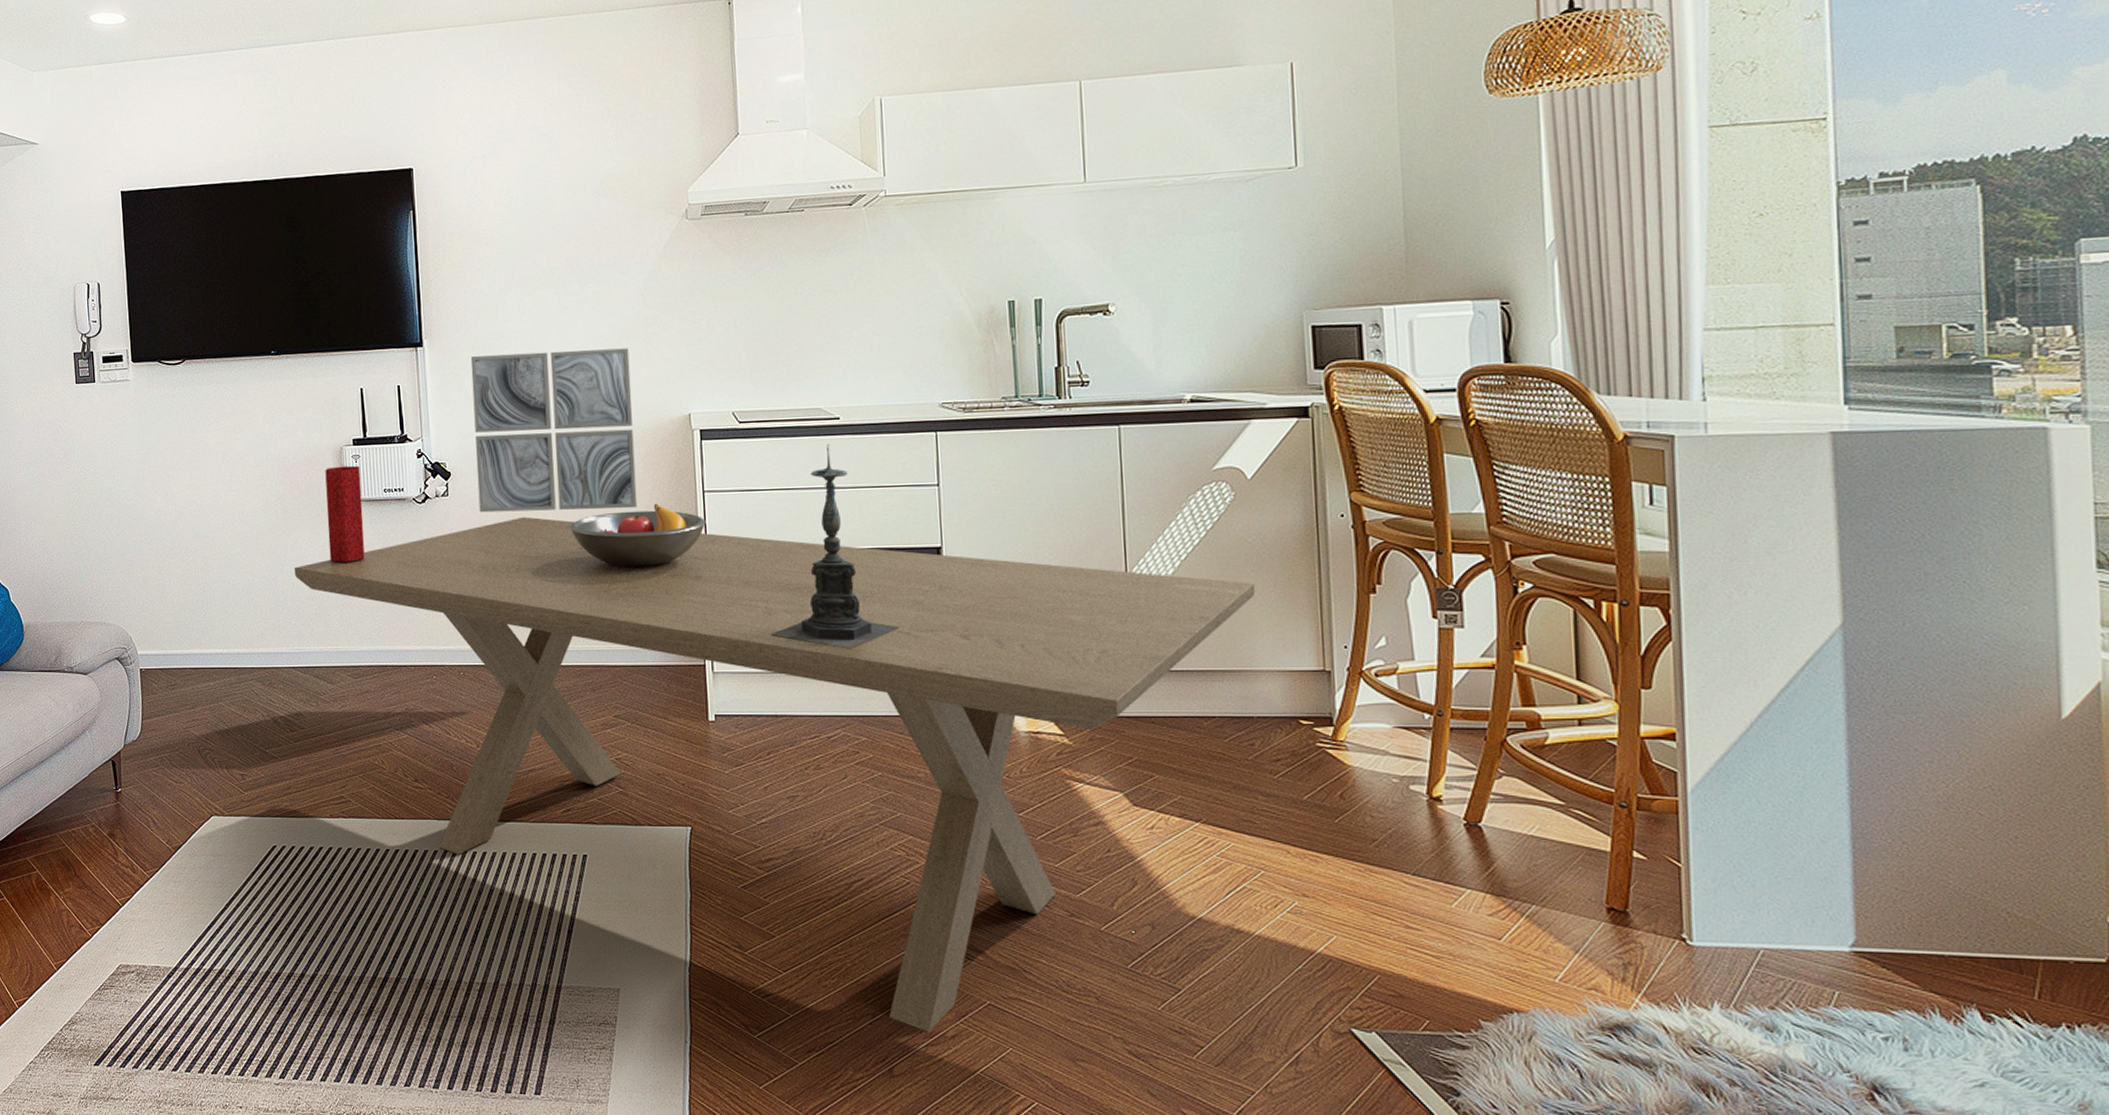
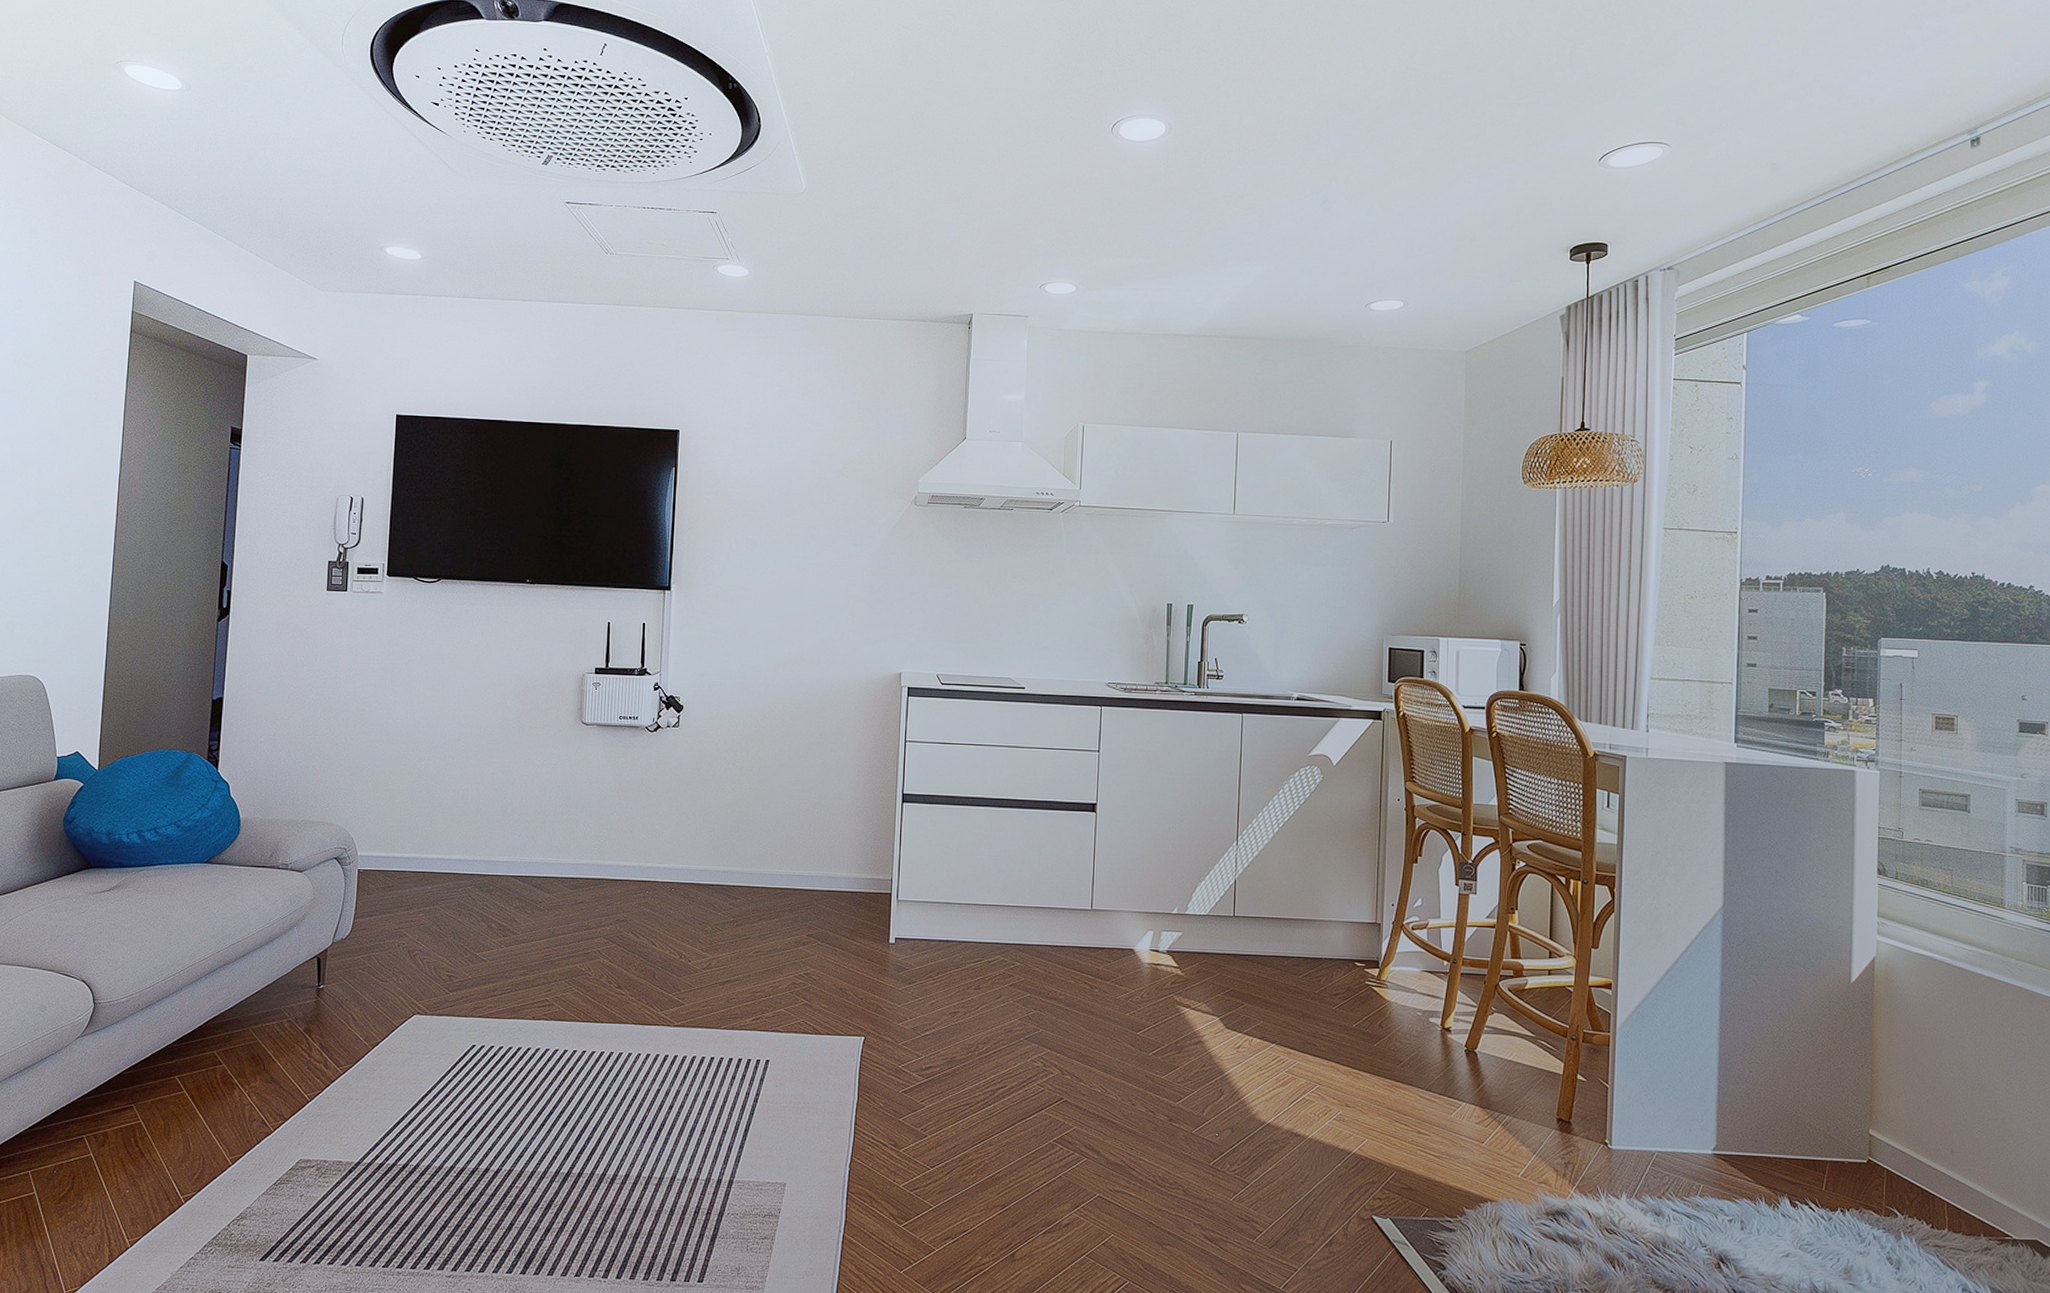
dining table: present [294,516,1256,1033] -> none [524,751,1332,1221]
vase: present [325,465,365,563] -> none [560,691,599,781]
wall art: present [470,348,638,513] -> none [706,604,854,751]
fruit bowl: present [569,503,706,567] -> none [785,748,905,804]
candle holder: present [771,444,900,649] -> none [950,709,1057,886]

